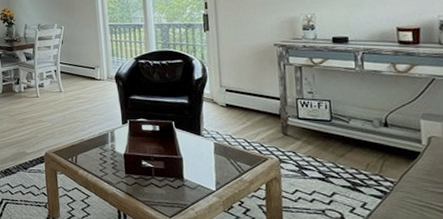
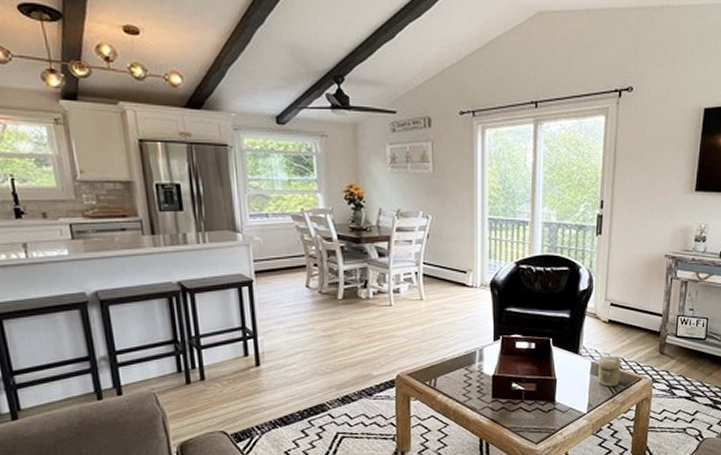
jar: none [220,136,245,166] -> present [598,354,622,387]

